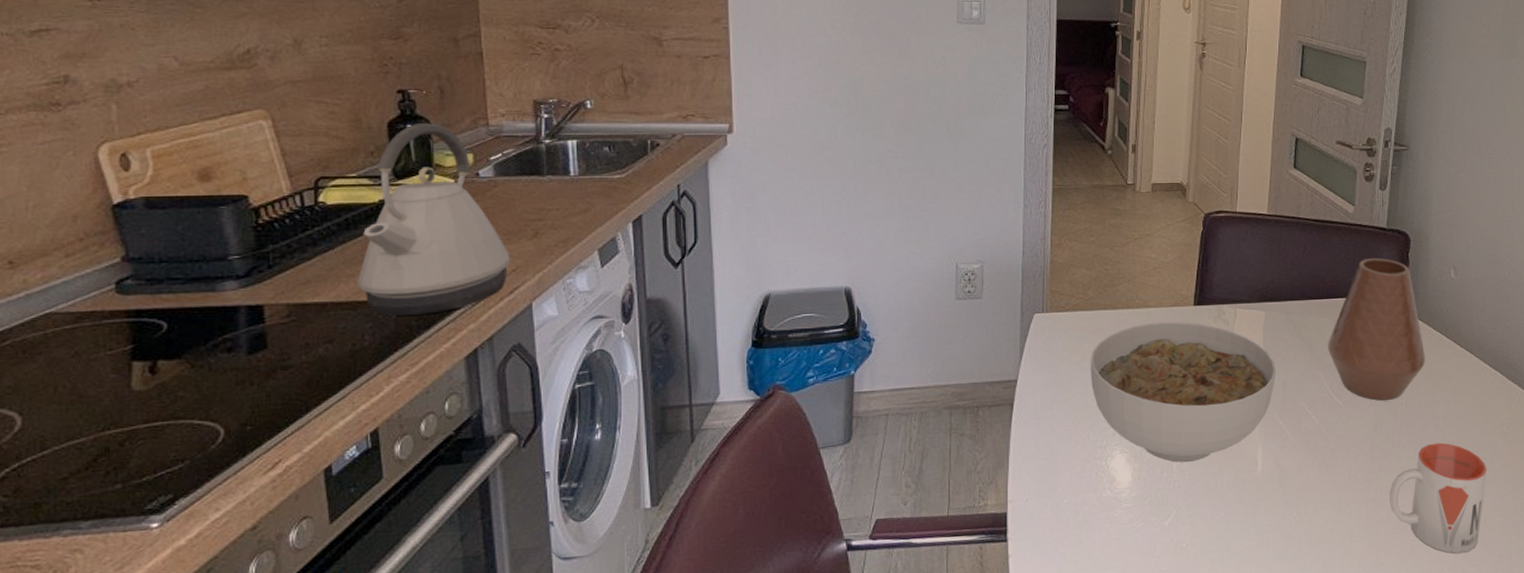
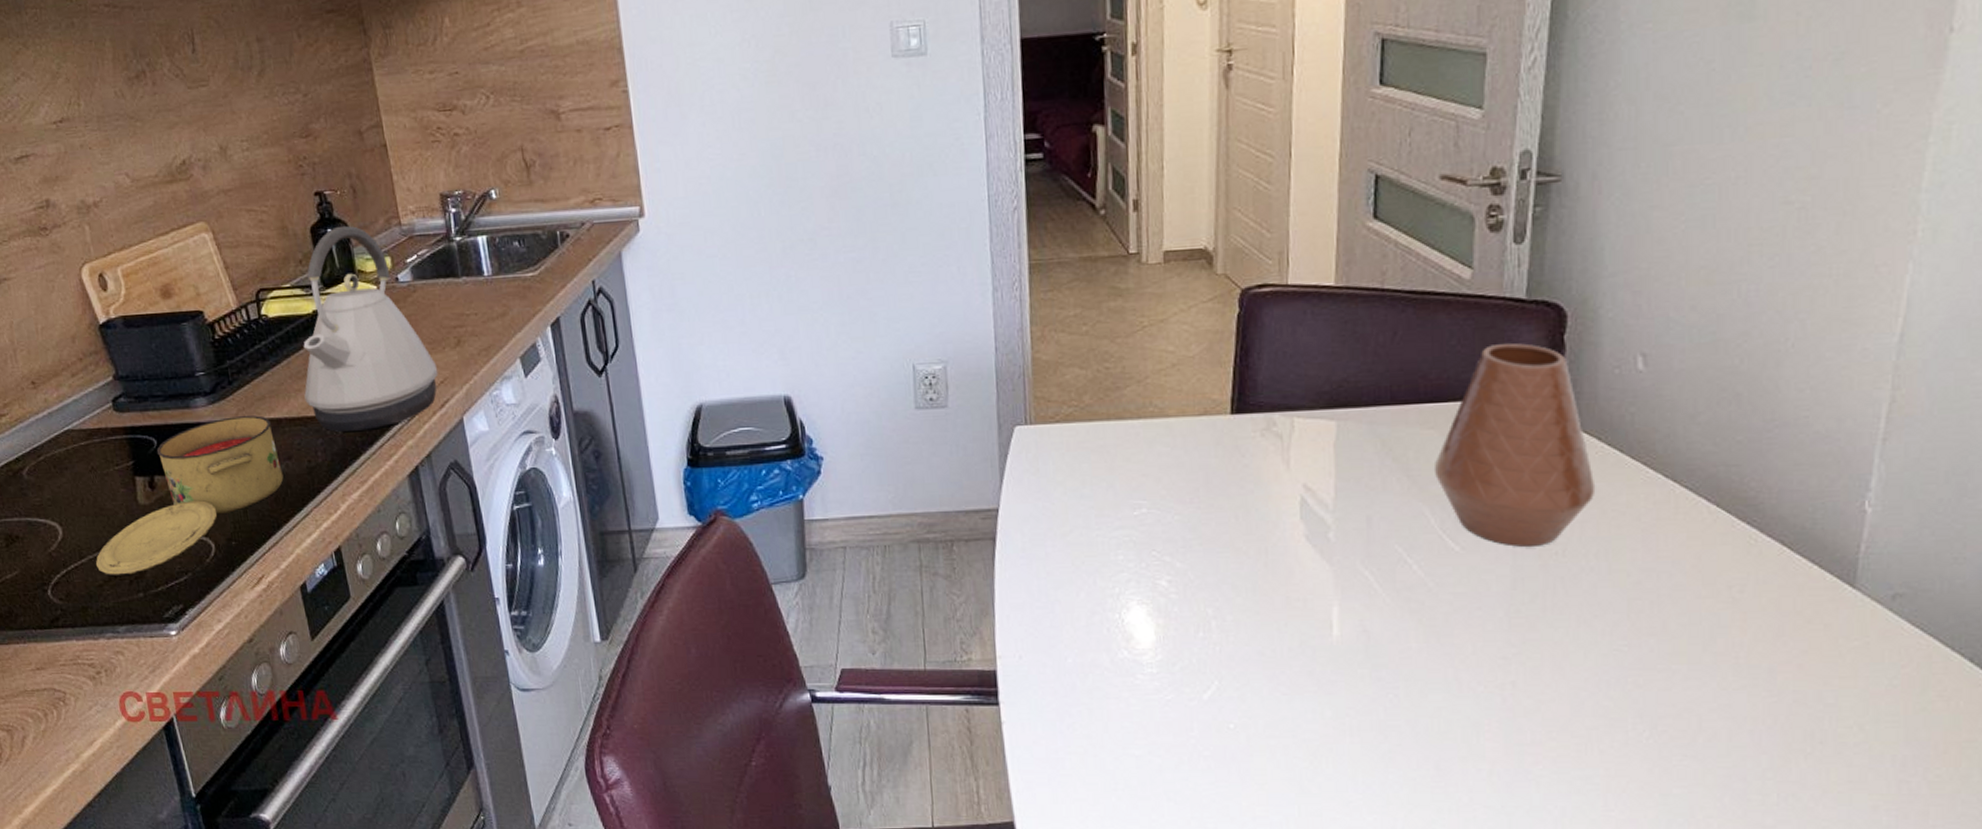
cooking pot: none [61,299,321,468] -> present [95,415,284,577]
bowl: present [1090,321,1277,462] -> none [1091,435,1357,619]
mug: present [1390,442,1487,554] -> none [1539,609,1704,768]

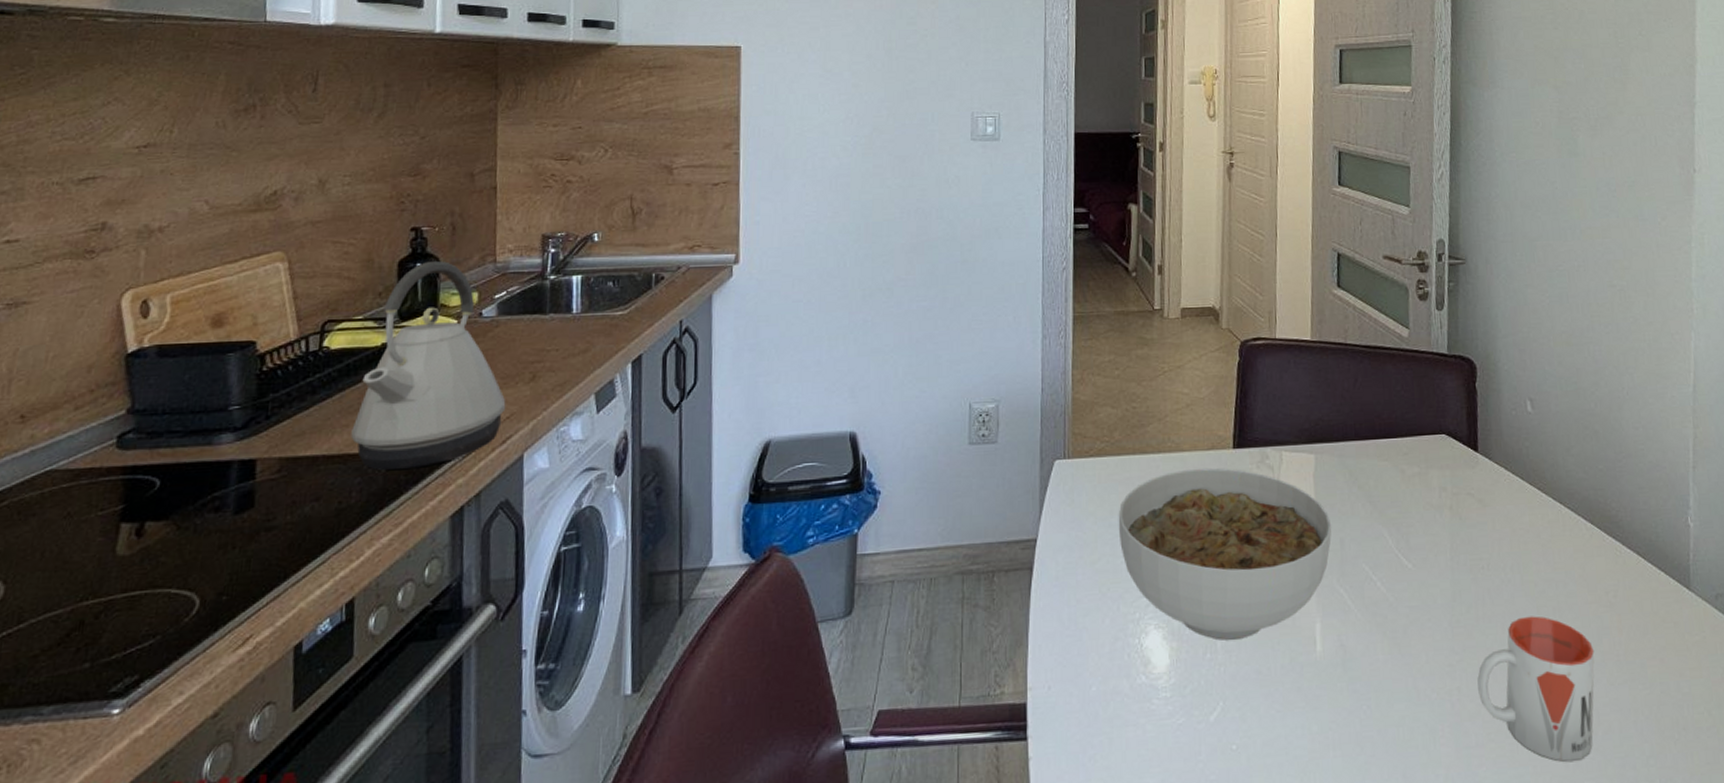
cooking pot: present [95,415,284,577] -> none [36,453,306,644]
bowl: none [1091,435,1357,619] -> present [1118,468,1332,640]
vase: present [1433,343,1596,547] -> none [1389,389,1507,563]
mug: none [1539,609,1704,768] -> present [1477,616,1595,763]

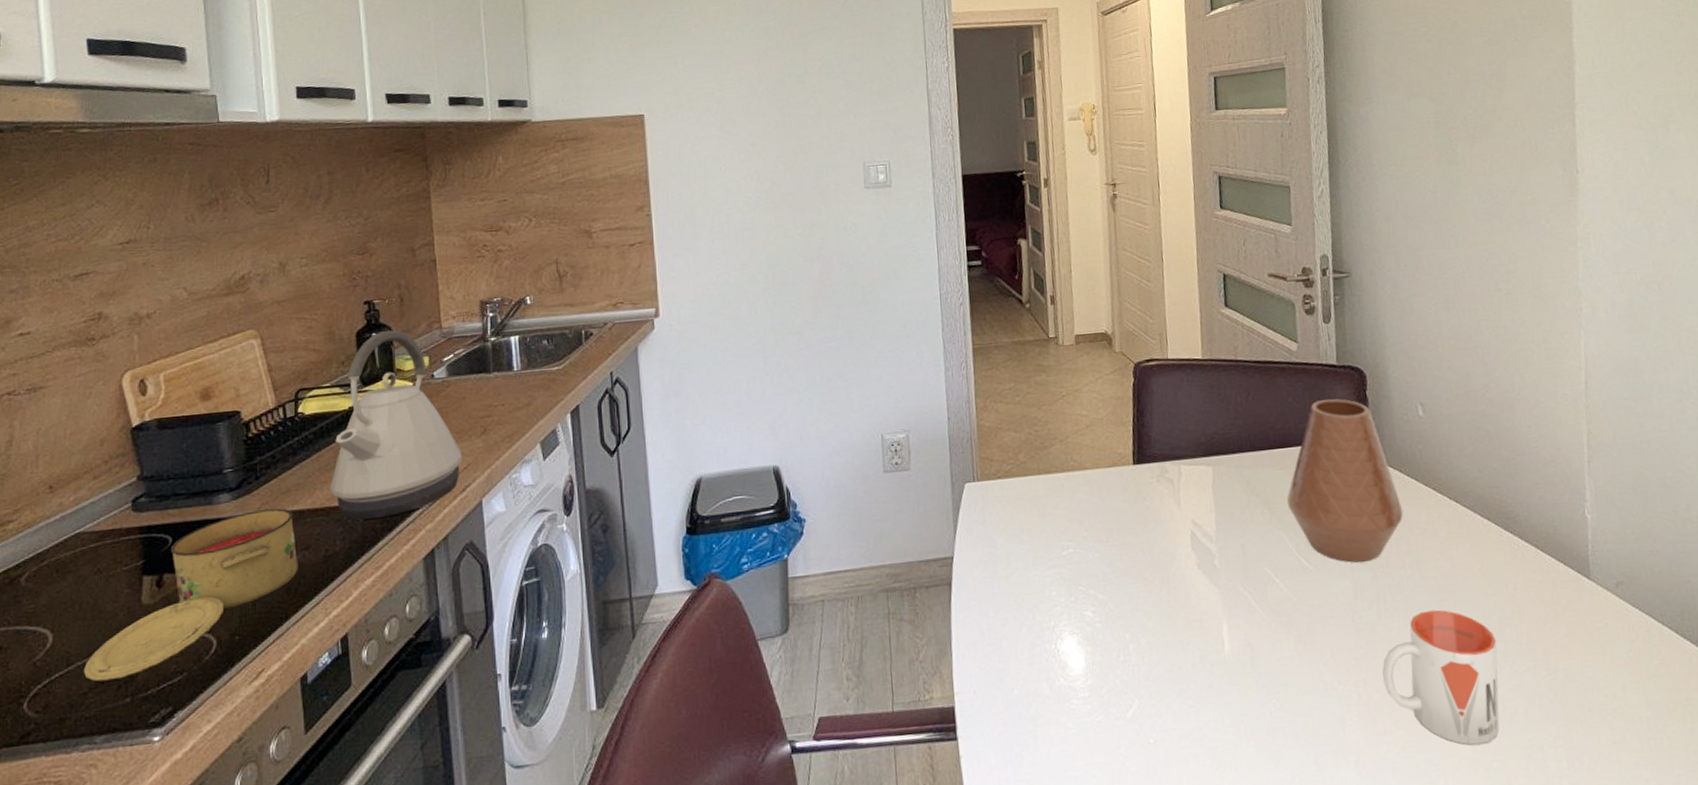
cooking pot: none [36,453,306,644] -> present [83,508,298,683]
bowl: present [1118,468,1332,640] -> none [1028,483,1233,643]
vase: none [1389,389,1507,563] -> present [1286,399,1404,563]

